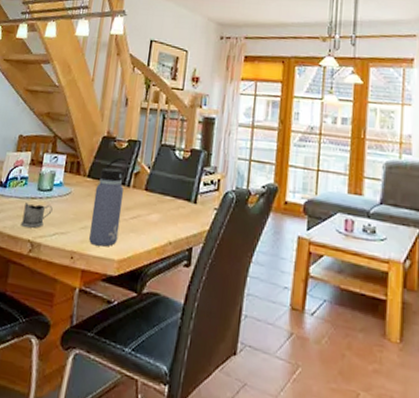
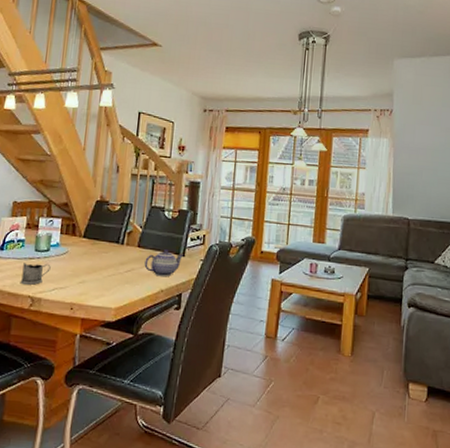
water bottle: present [89,157,128,247] -> none [87,219,121,297]
teapot: none [151,193,195,227] -> present [144,248,183,277]

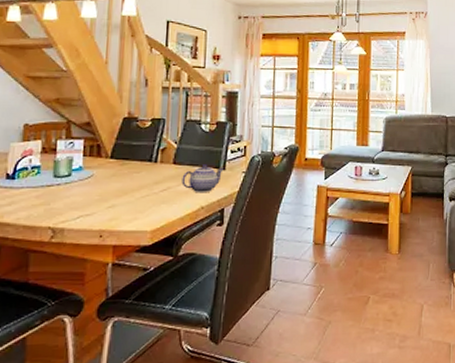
tea glass holder: present [20,263,51,285] -> none [37,190,74,215]

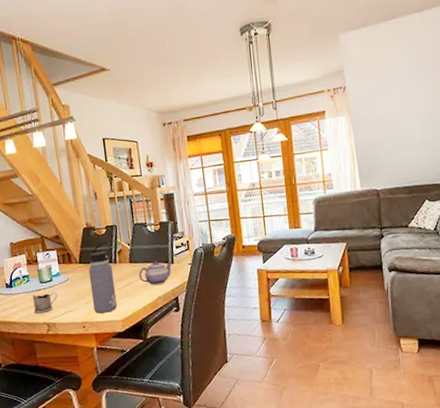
tea glass holder: none [37,190,74,215] -> present [33,292,57,314]
water bottle: none [118,136,154,221] -> present [88,241,118,314]

